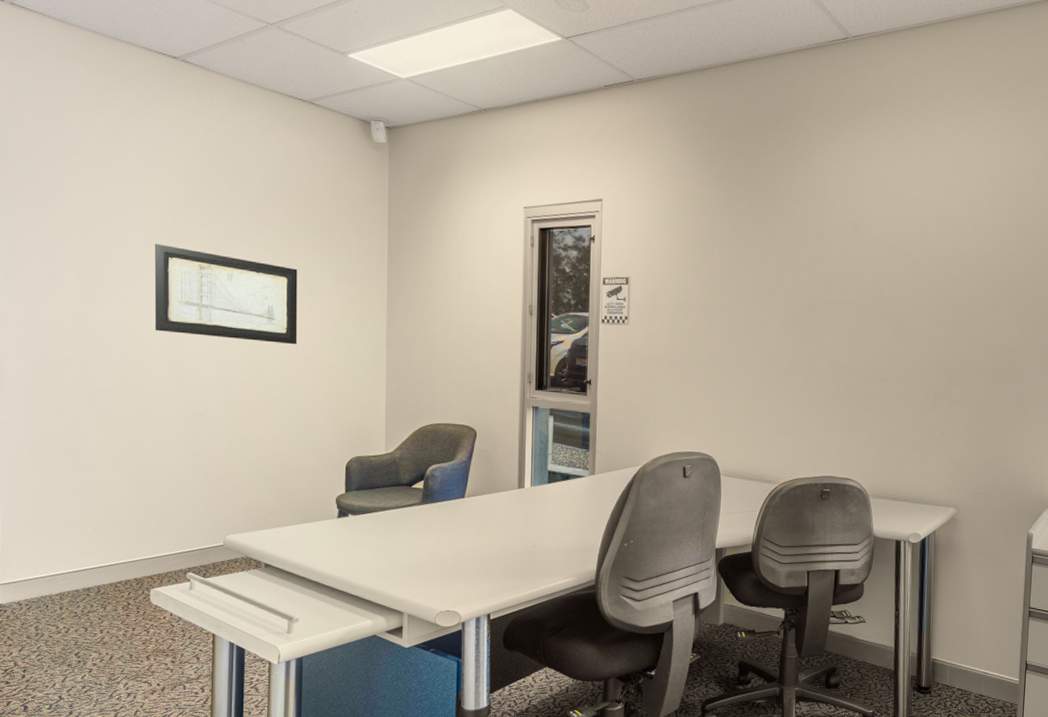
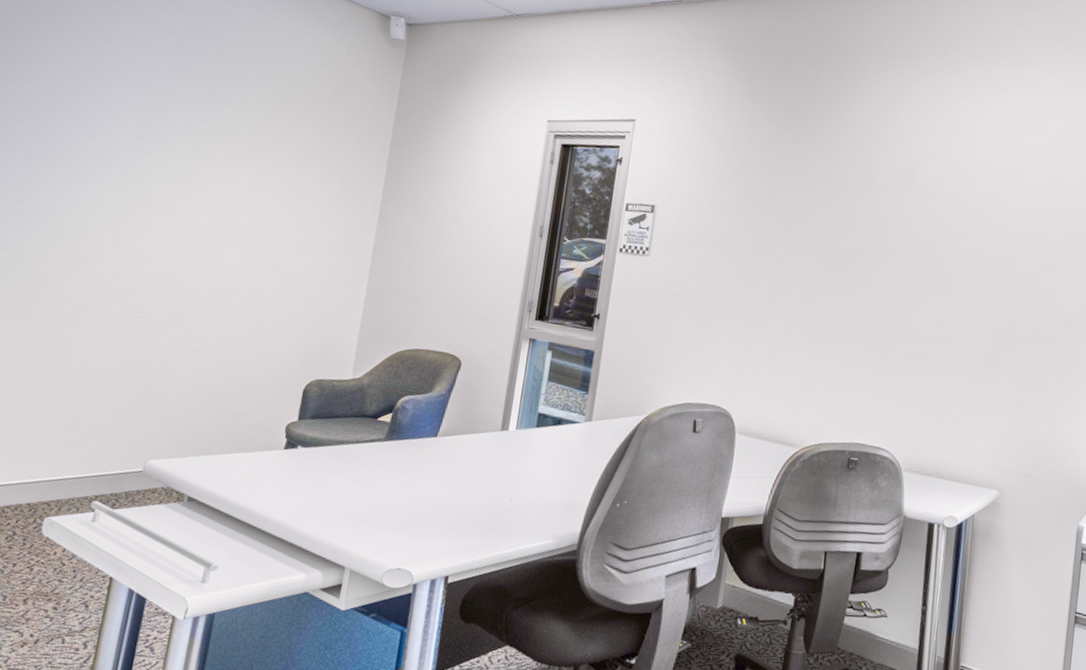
wall art: present [154,243,298,345] -> none [107,124,284,248]

